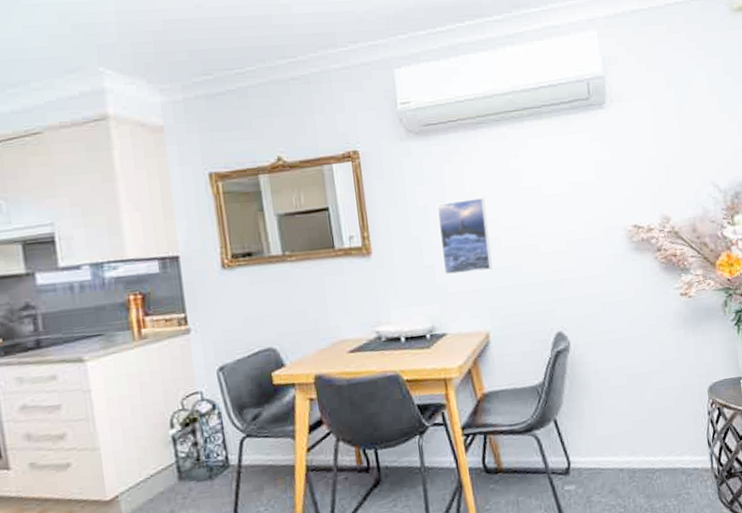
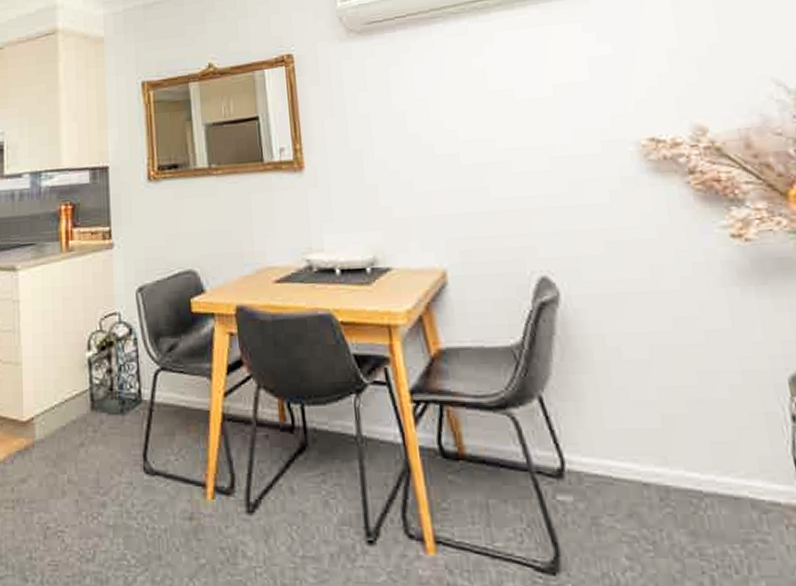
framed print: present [436,197,492,275] -> none [380,103,450,196]

